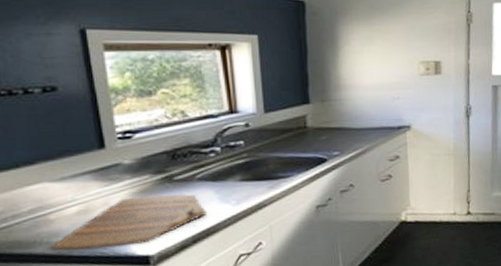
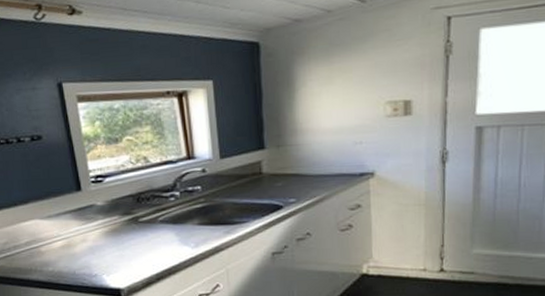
cutting board: present [51,193,206,251] -> none [43,234,168,279]

